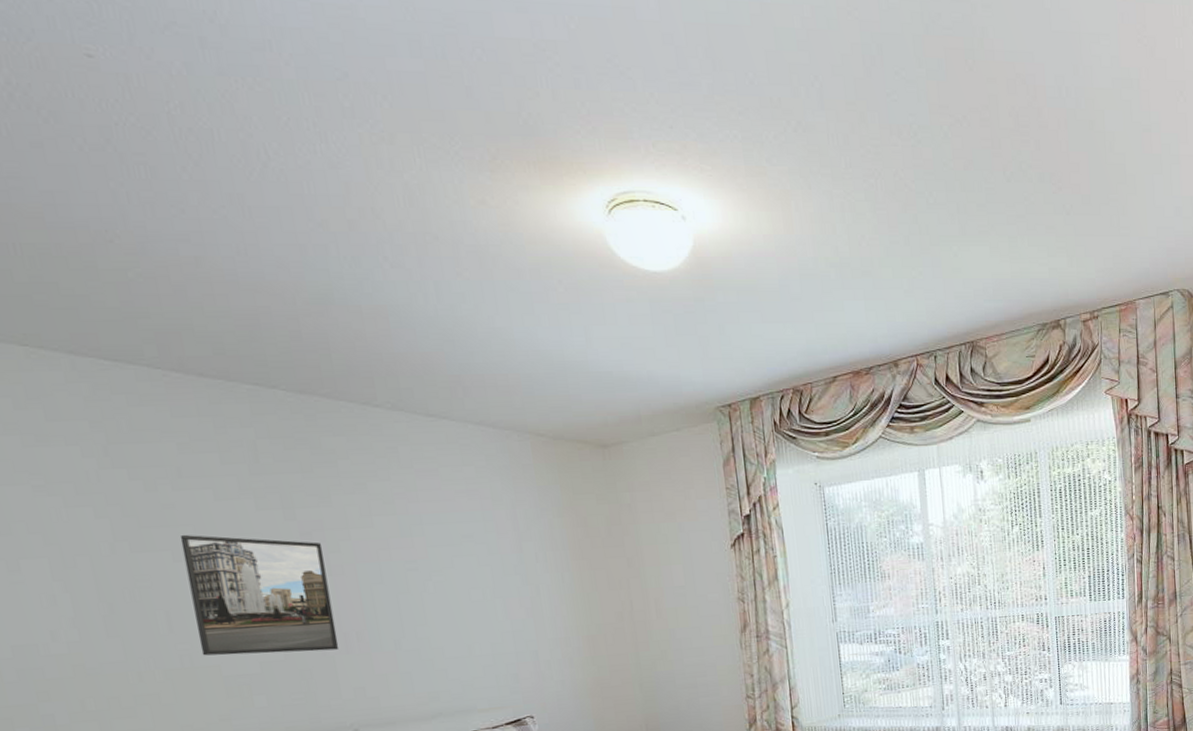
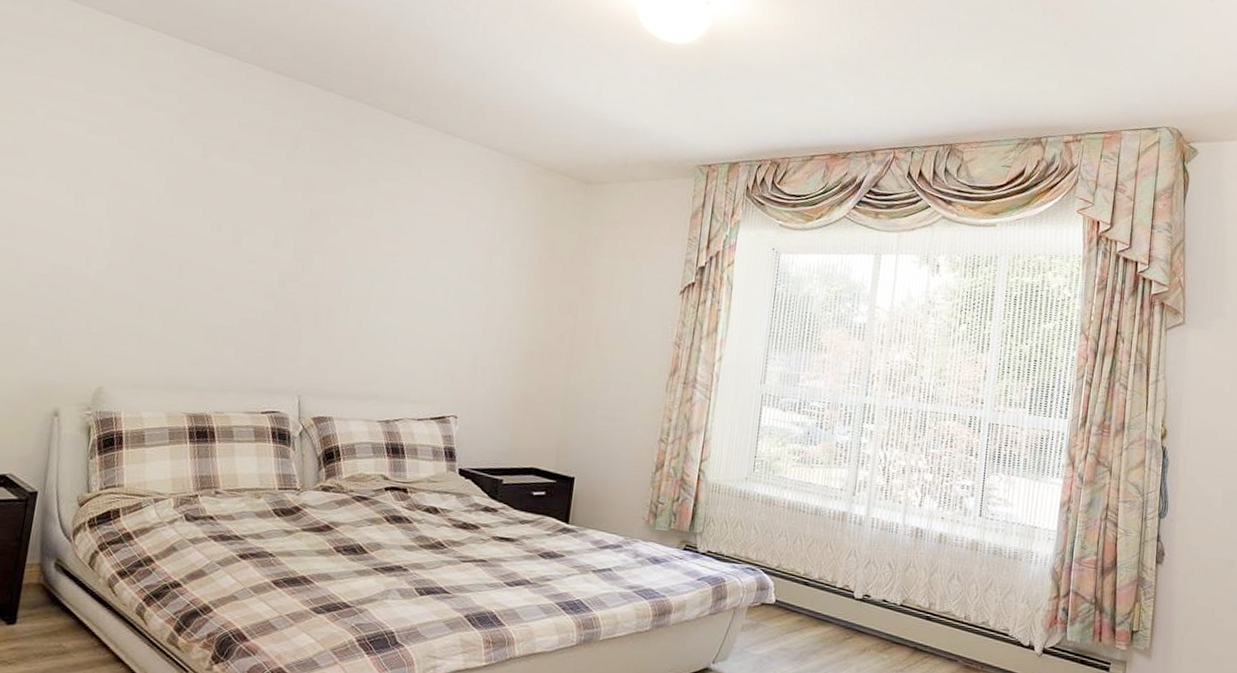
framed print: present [180,534,339,656] -> none [197,197,324,320]

